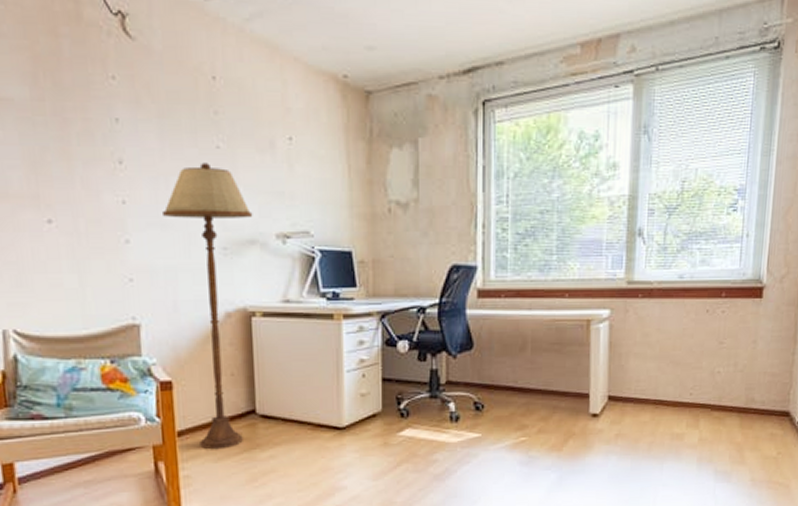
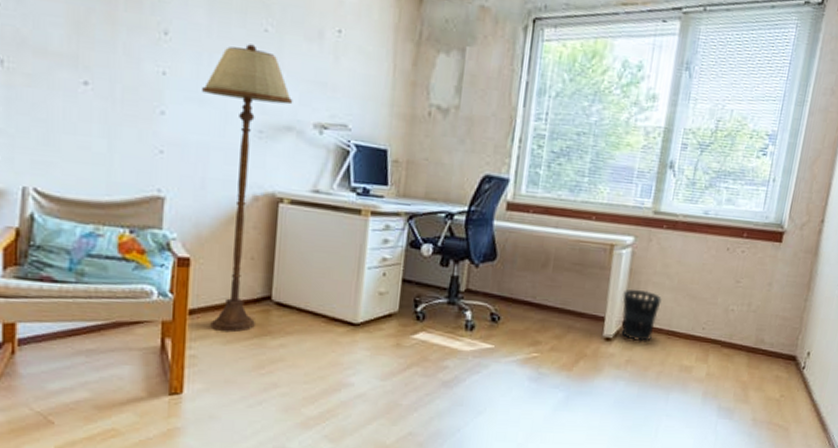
wastebasket: none [605,362,645,415] -> present [621,288,662,342]

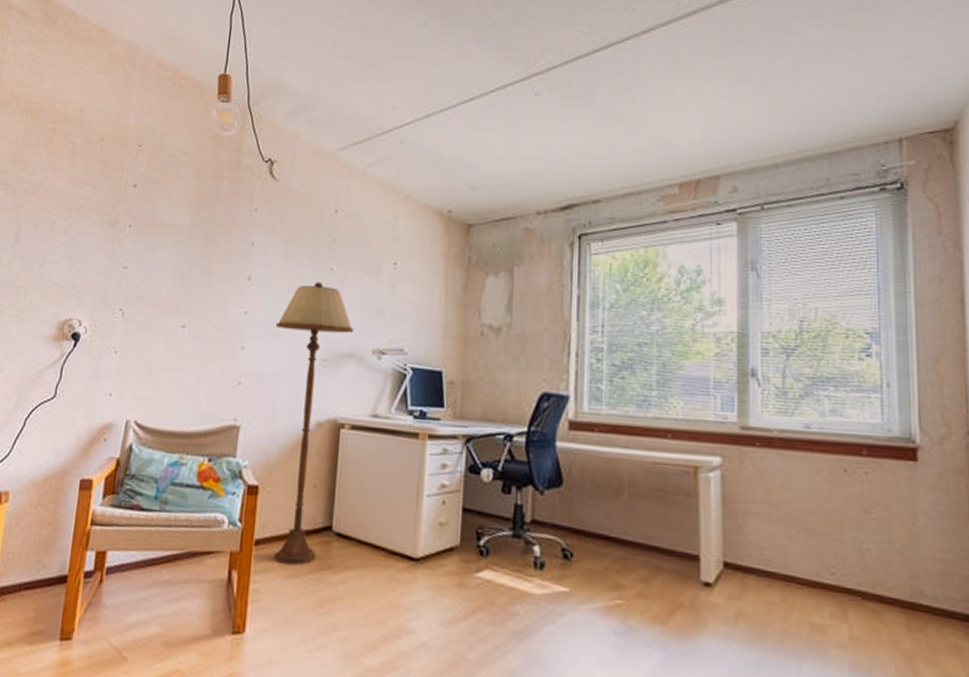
wastebasket: present [621,288,662,342] -> none [718,520,769,590]

